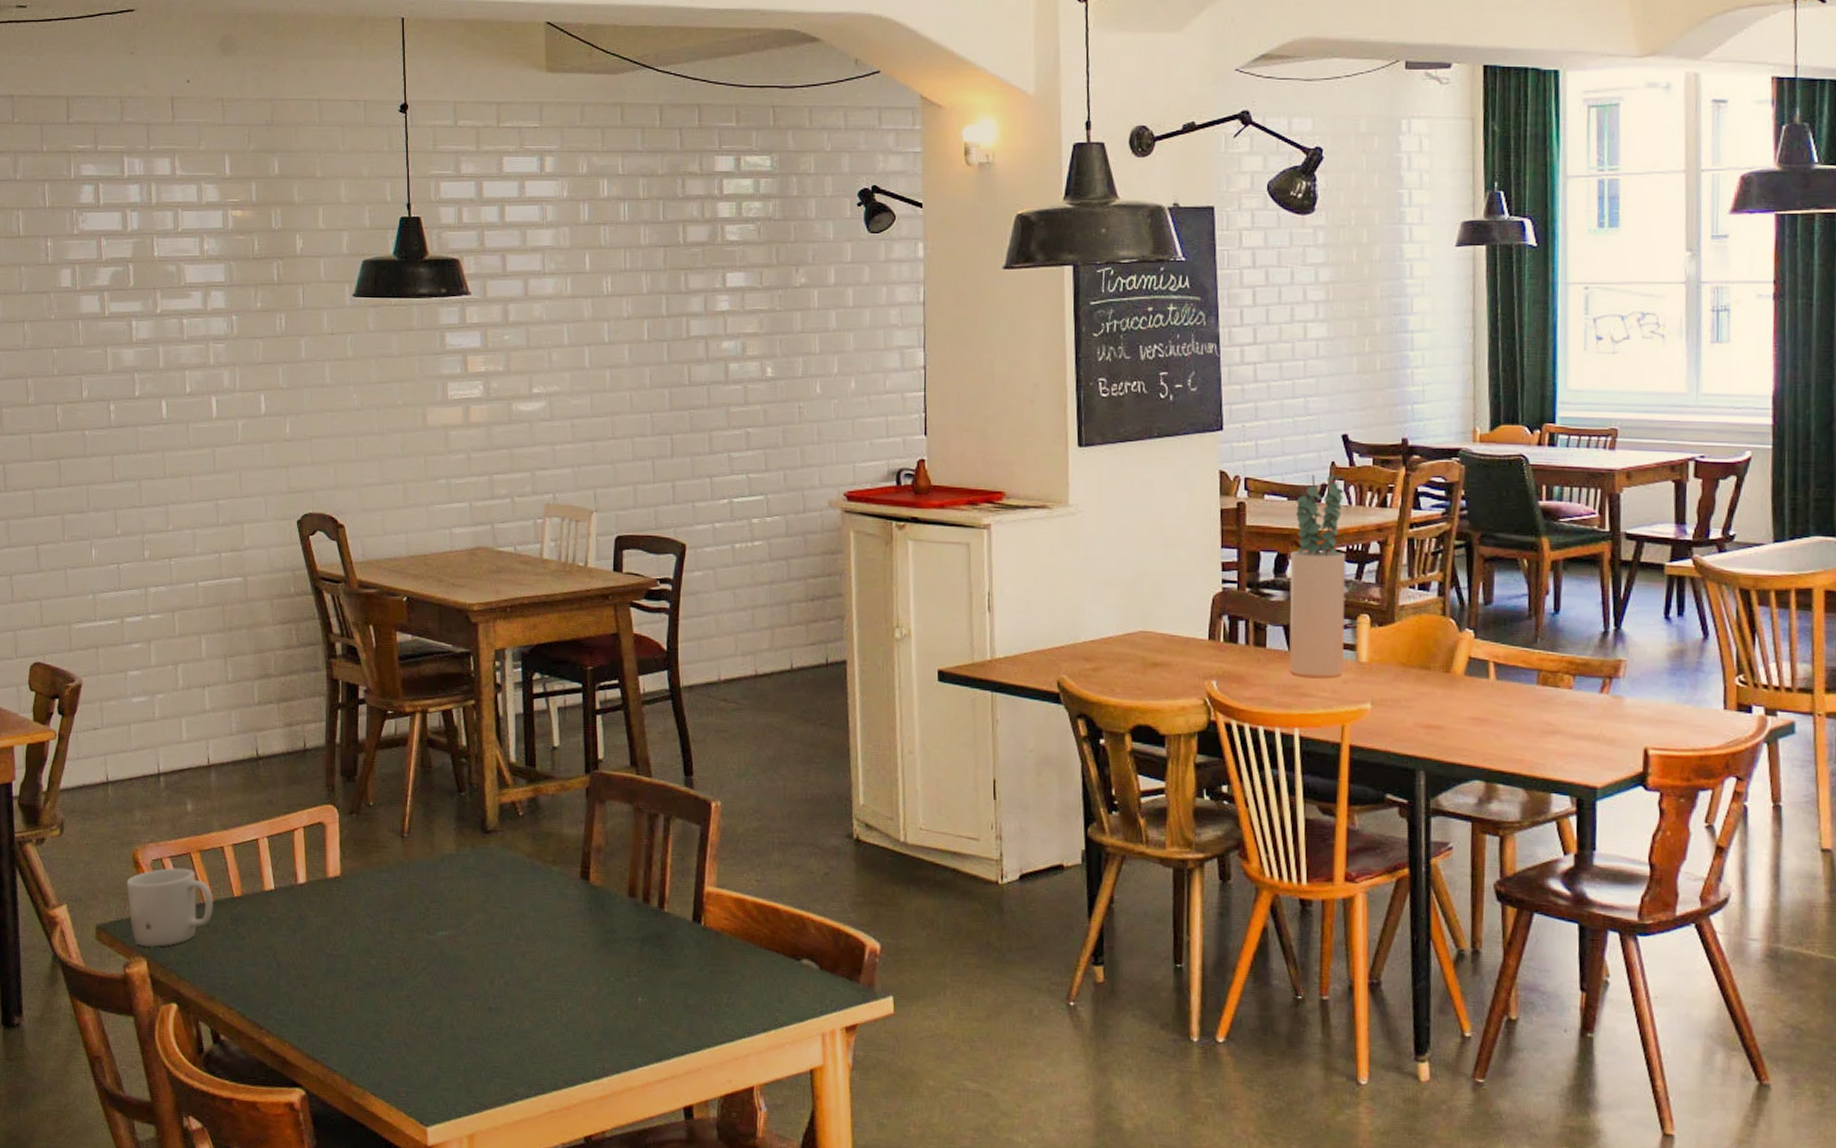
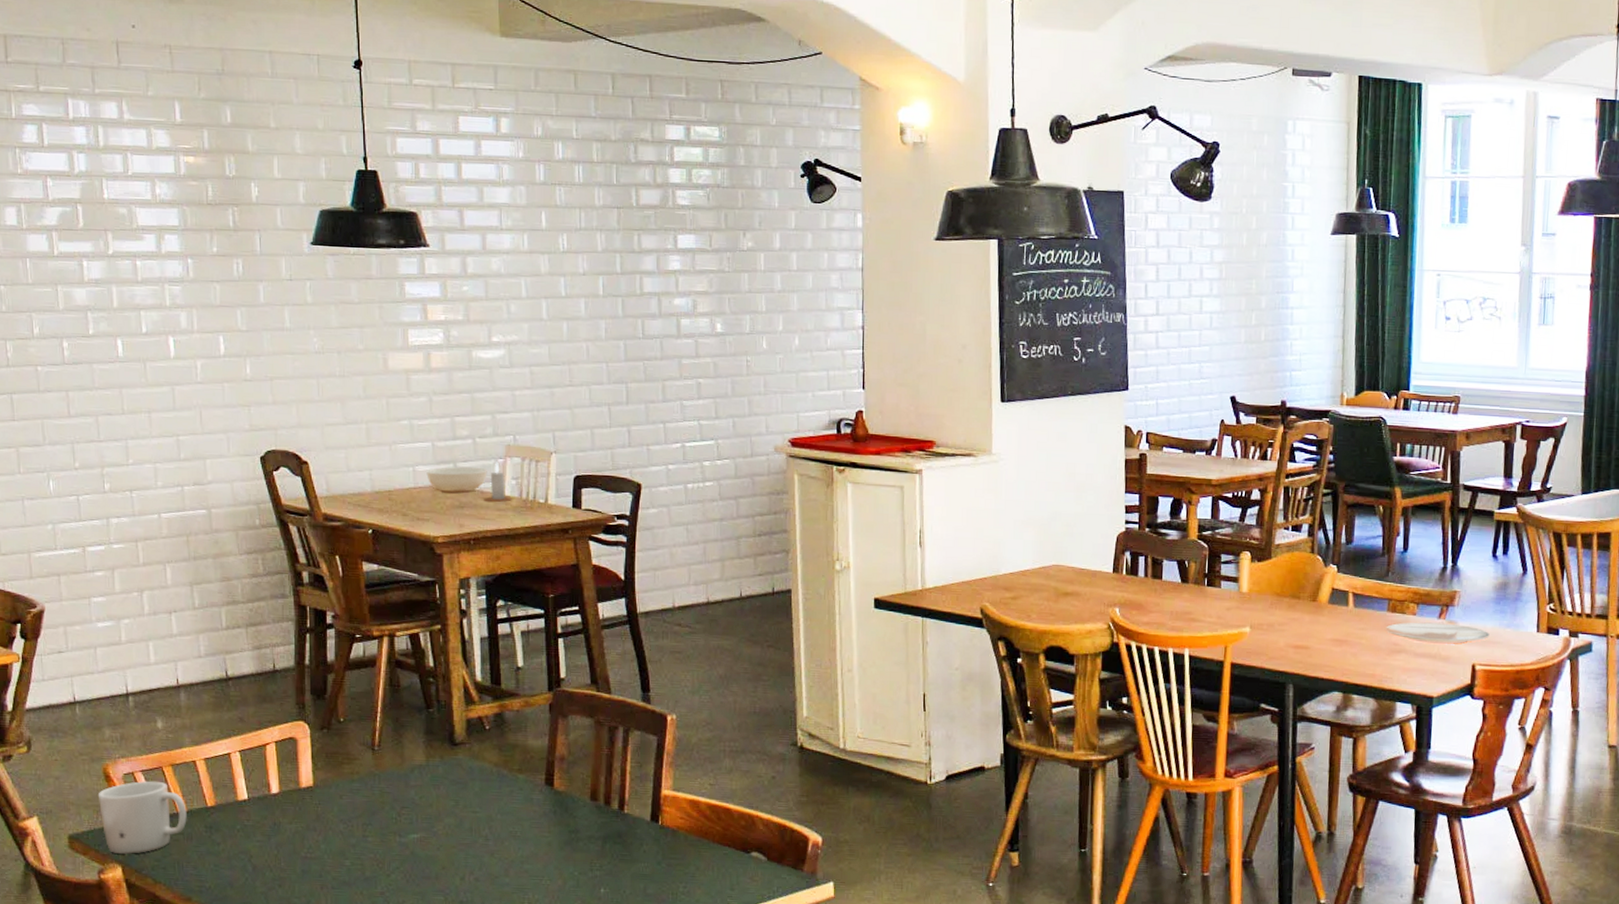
bowl: none [462,528,526,557] -> present [425,466,487,494]
candle: none [521,522,551,567] -> present [484,461,513,503]
vase: present [1289,464,1346,679] -> none [1181,422,1232,607]
plate: none [1535,697,1665,724] -> present [1385,622,1490,644]

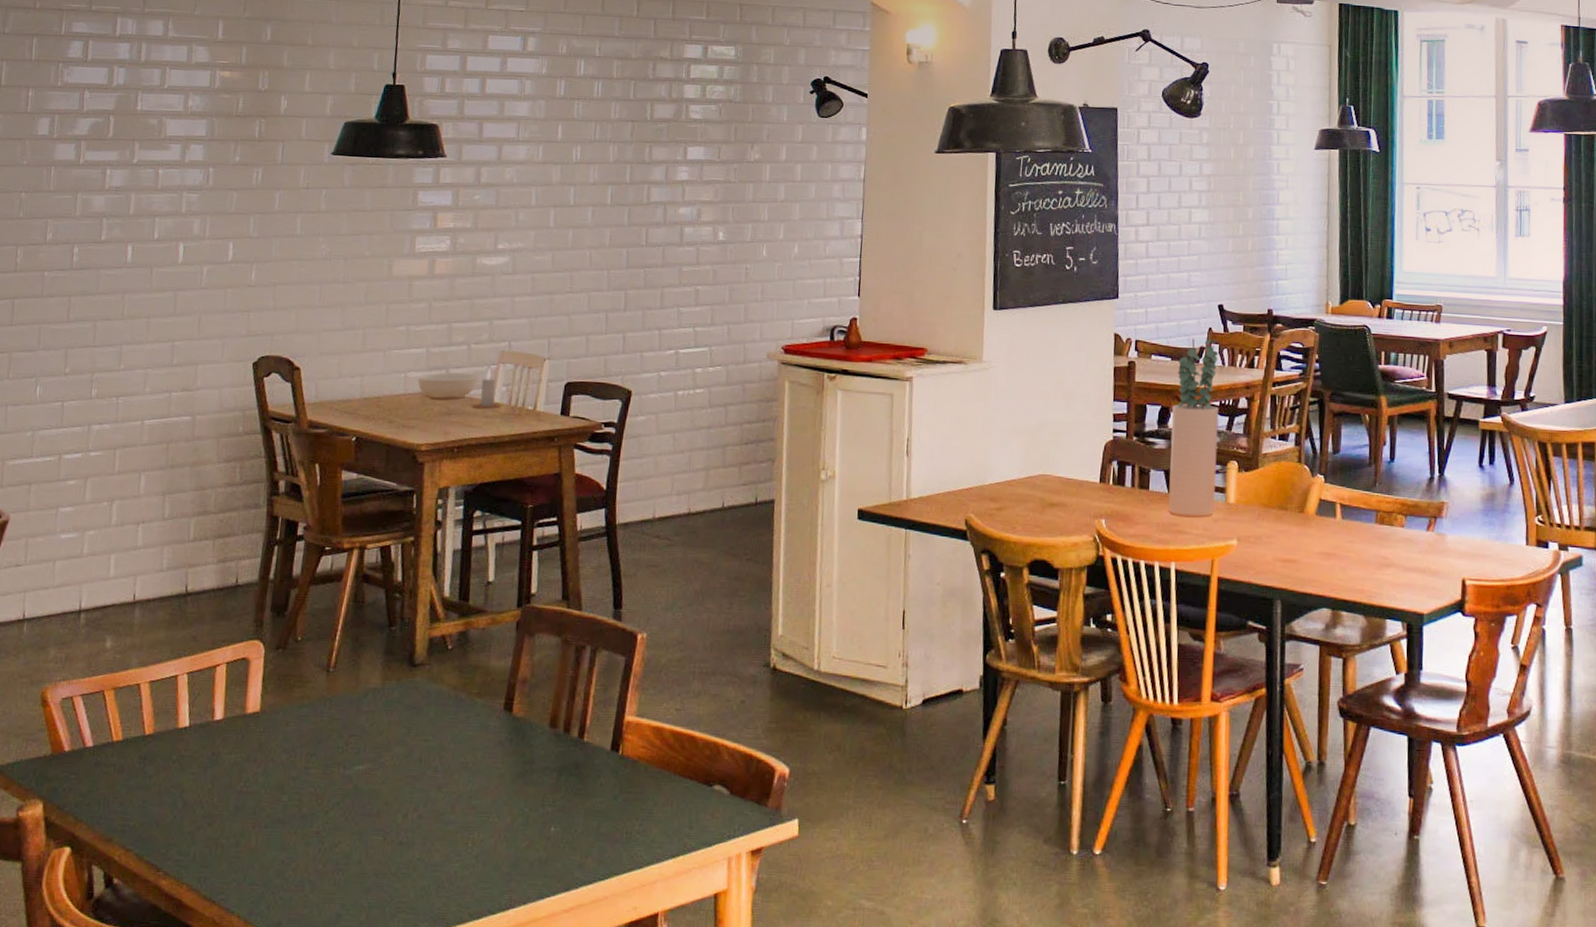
mug: present [97,781,187,855] -> none [29,706,123,789]
vase: none [1181,422,1232,607] -> present [1168,330,1219,518]
plate: present [1385,622,1490,644] -> none [1374,534,1479,558]

